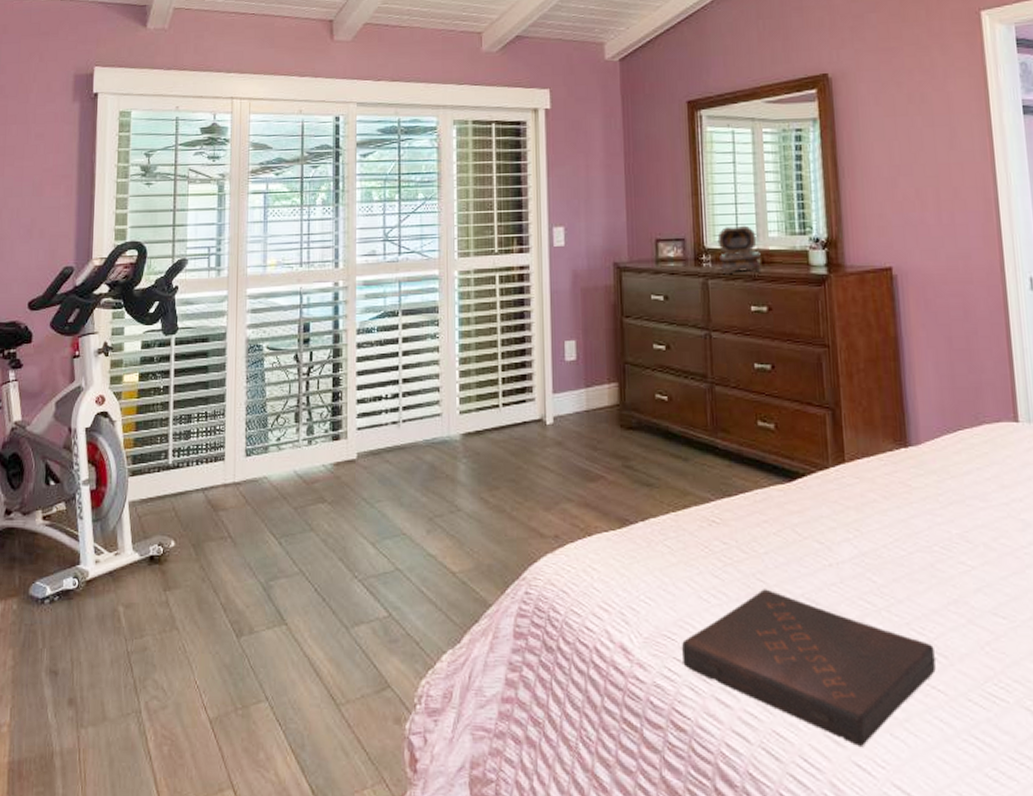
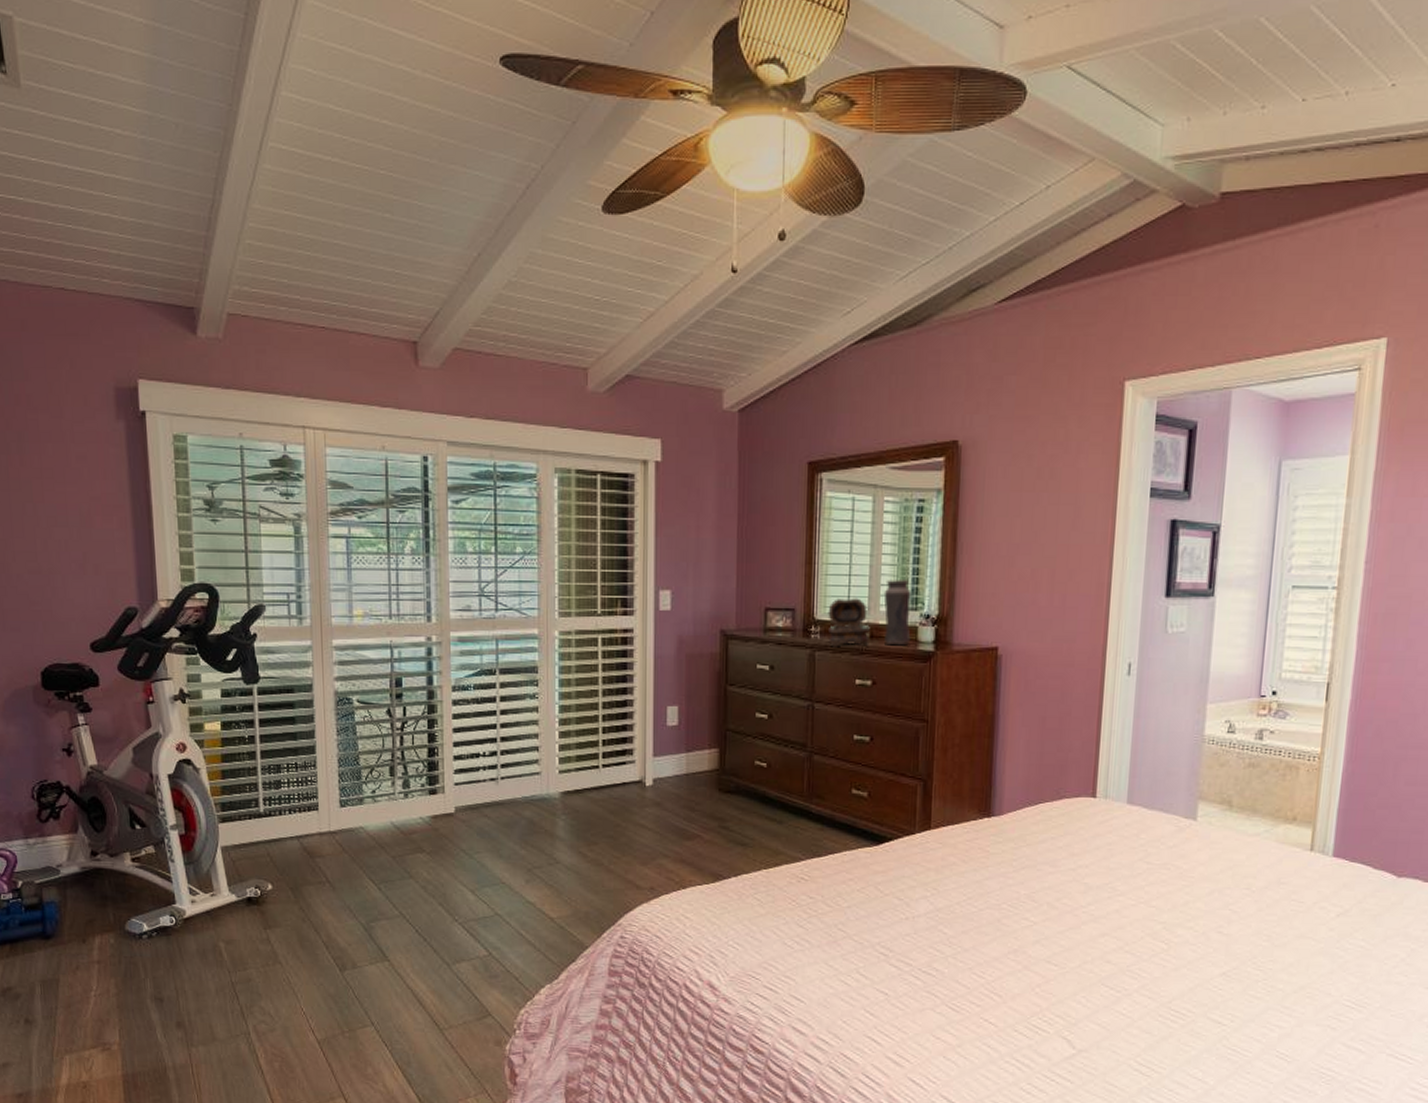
book: present [682,589,937,746] -> none [765,937,992,1066]
vase: none [771,204,803,271] -> present [883,578,911,646]

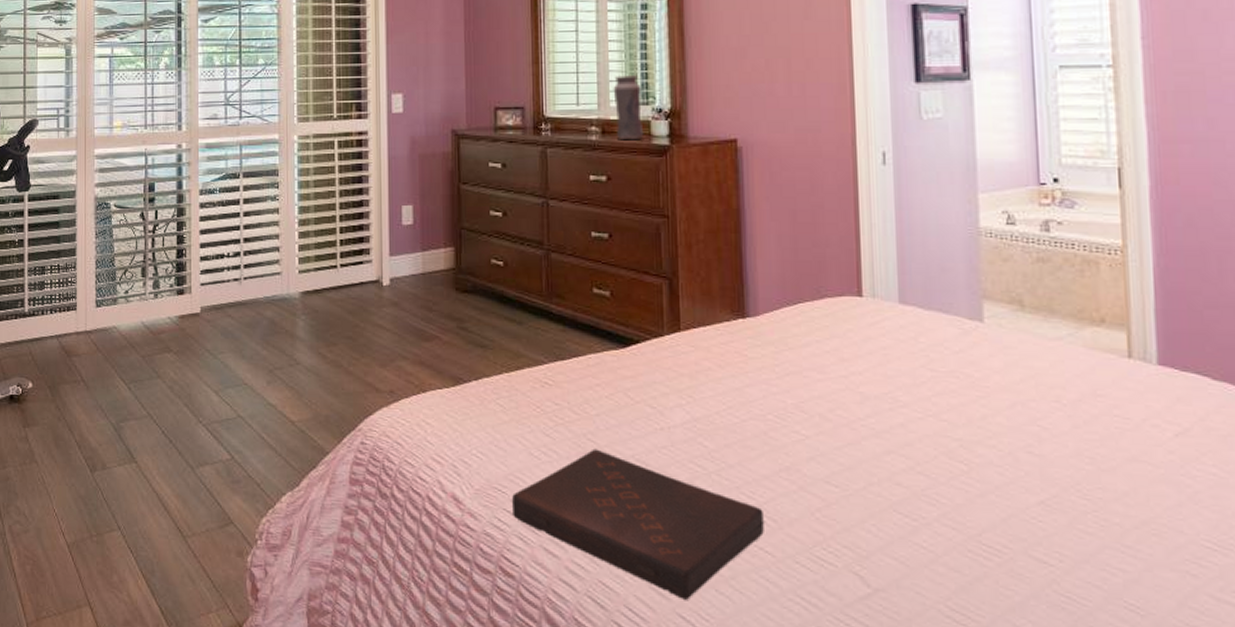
book: none [765,937,992,1066] -> present [512,448,765,600]
jewelry box: present [828,598,870,648] -> none [557,94,602,144]

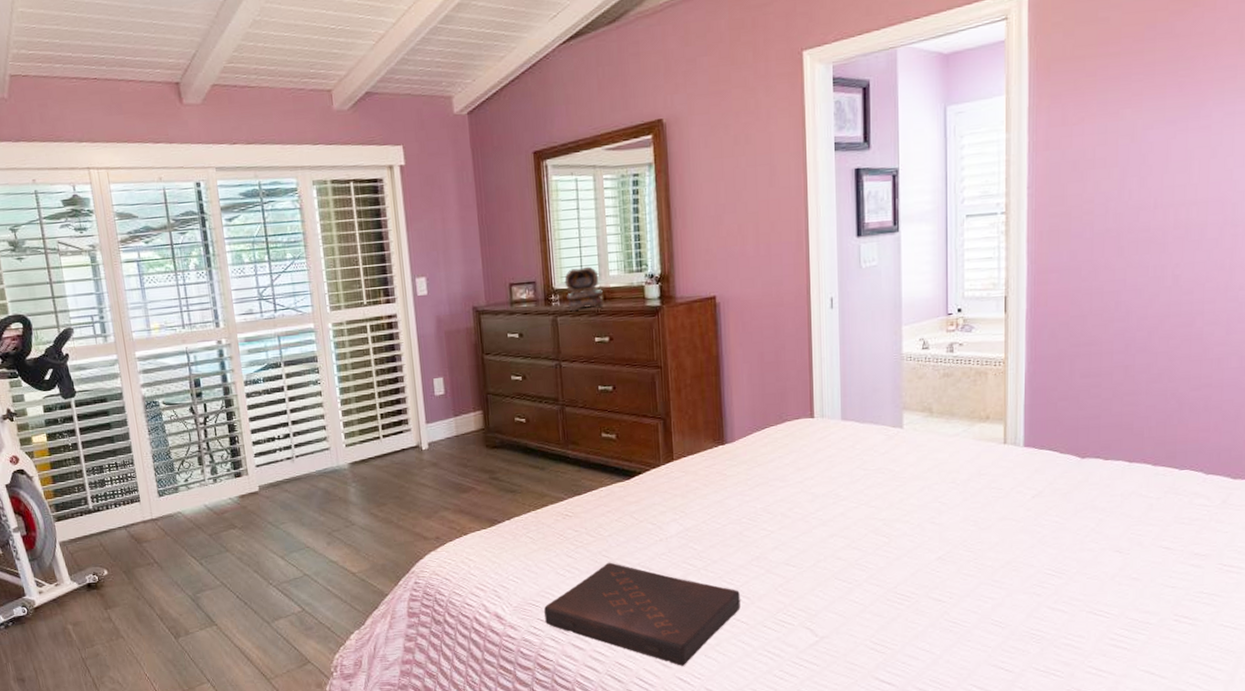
jewelry box: none [557,94,602,144] -> present [564,266,604,312]
vase: present [613,74,644,141] -> none [611,245,639,305]

